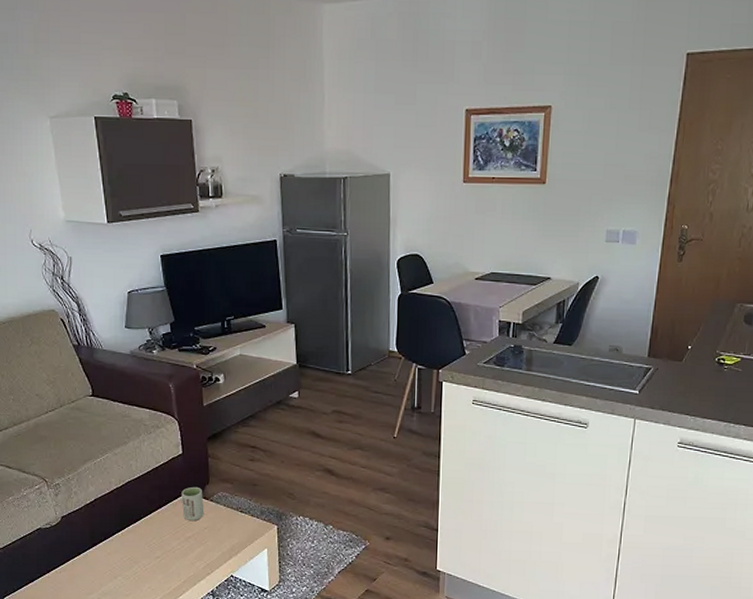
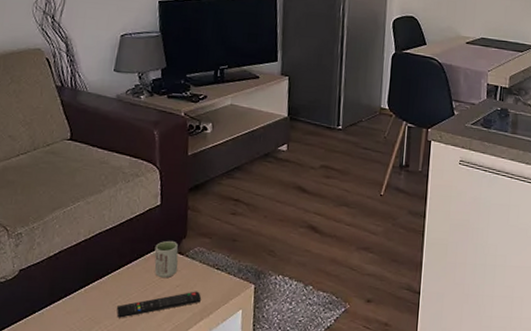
remote control: none [153,532,228,558] -> present [116,291,201,318]

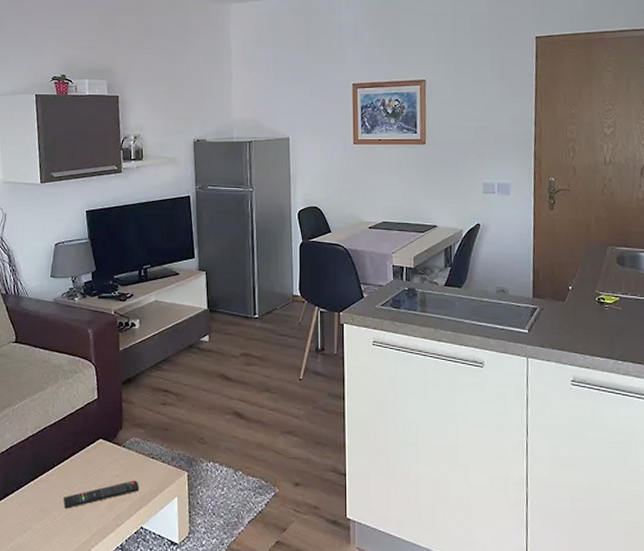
cup: present [154,240,179,279] -> none [94,432,117,469]

